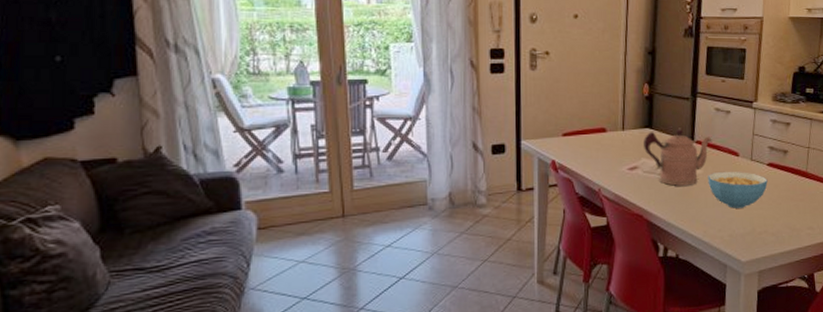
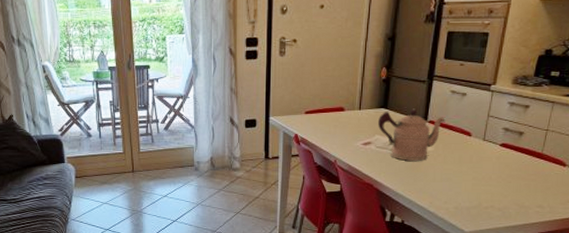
cereal bowl: present [708,171,768,209] -> none [438,149,499,184]

